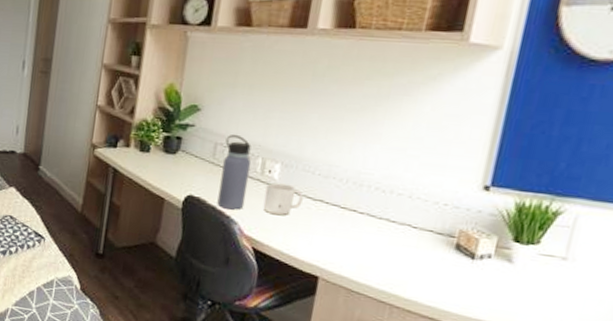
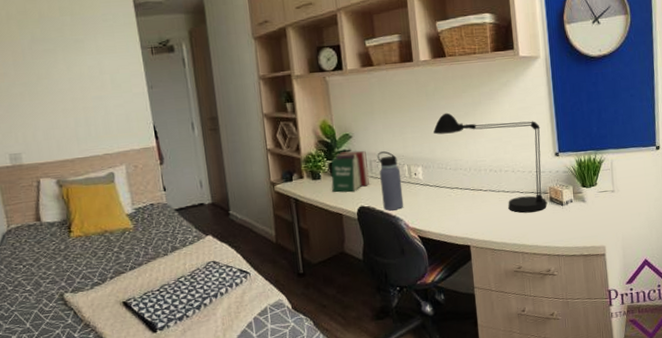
books: none [160,125,214,177] -> present [331,151,369,193]
mug: present [263,182,304,216] -> none [416,181,444,207]
desk lamp: none [310,101,472,259] -> present [433,112,548,214]

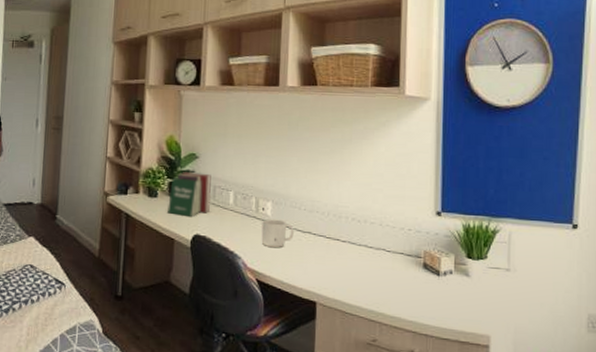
water bottle: present [377,151,404,211] -> none [221,178,247,246]
mug: none [416,181,444,207] -> present [261,219,294,248]
desk lamp: present [433,112,548,214] -> none [291,146,421,278]

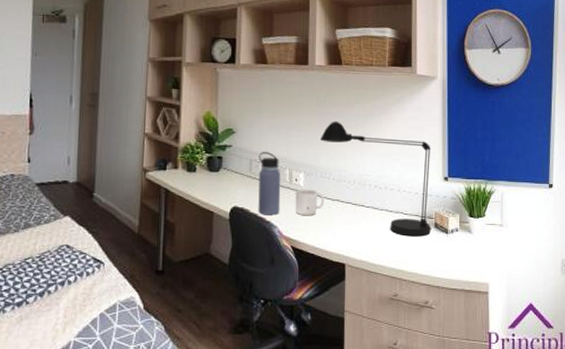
books: present [168,172,212,218] -> none [206,147,248,191]
water bottle: none [221,178,247,246] -> present [258,152,281,215]
desk lamp: none [291,146,421,278] -> present [321,121,432,237]

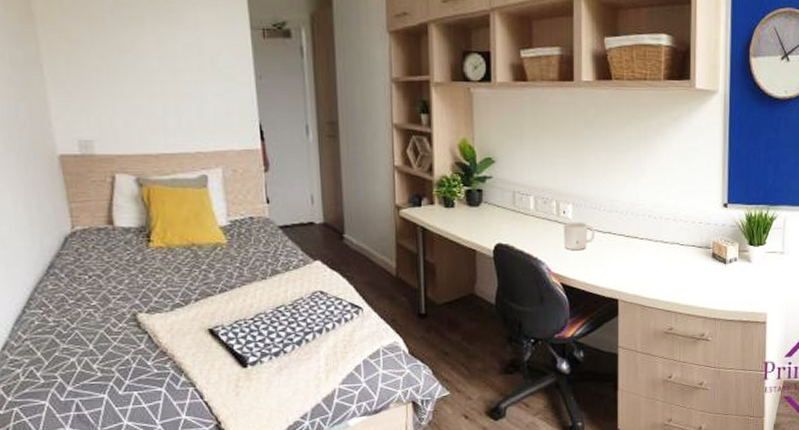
water bottle: present [258,152,281,215] -> none [522,183,548,252]
desk lamp: present [321,121,432,237] -> none [590,145,710,269]

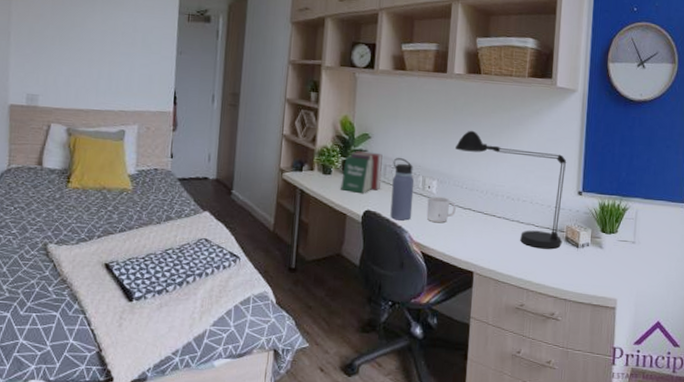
books: none [466,178,511,226] -> present [341,151,383,194]
water bottle: none [522,183,548,252] -> present [390,158,415,221]
desk lamp: none [590,145,710,269] -> present [456,130,567,250]

